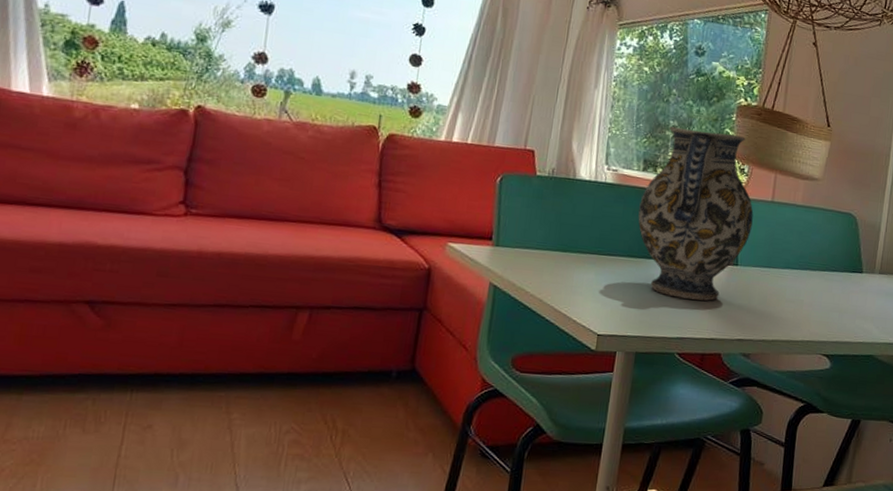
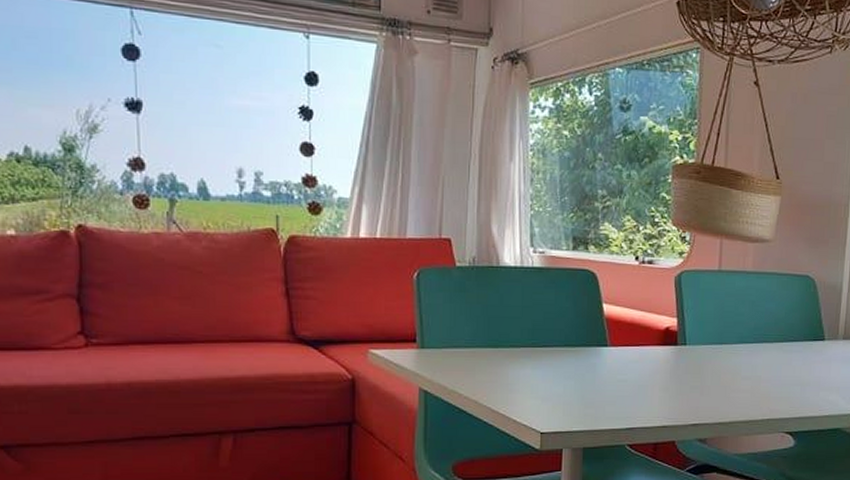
ewer: present [638,126,754,301] -> none [572,196,699,386]

